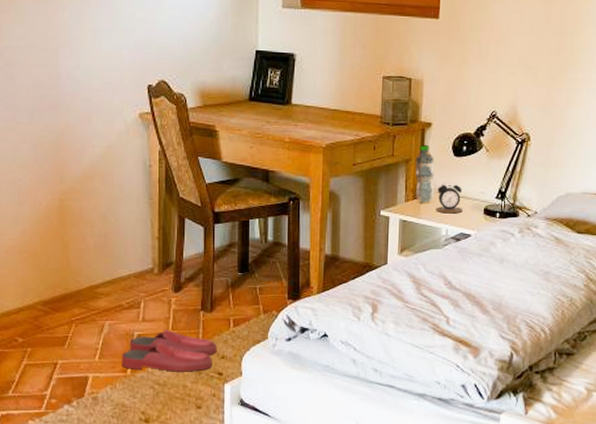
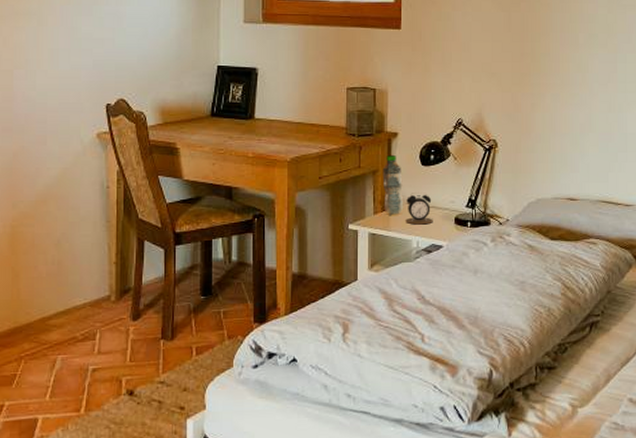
slippers: present [121,329,217,372] -> none [74,361,179,409]

